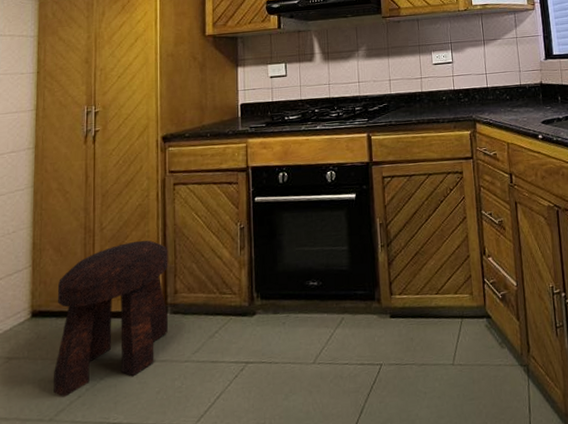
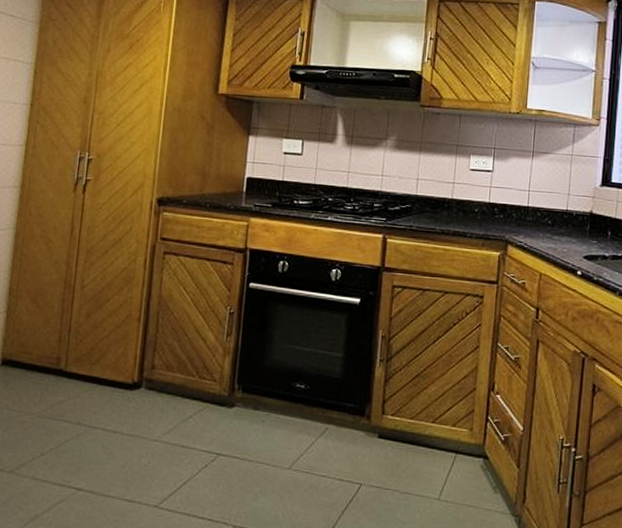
stool: present [53,240,168,397] -> none [16,305,150,452]

